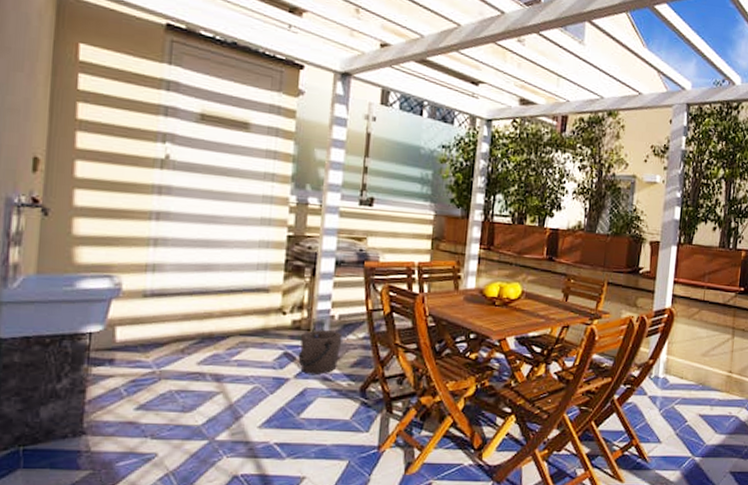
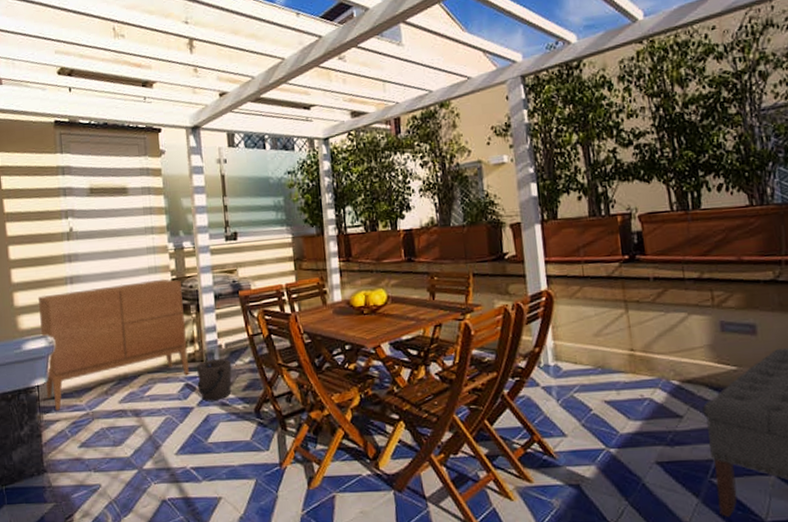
sideboard: none [100,228,298,364] -> present [37,279,190,410]

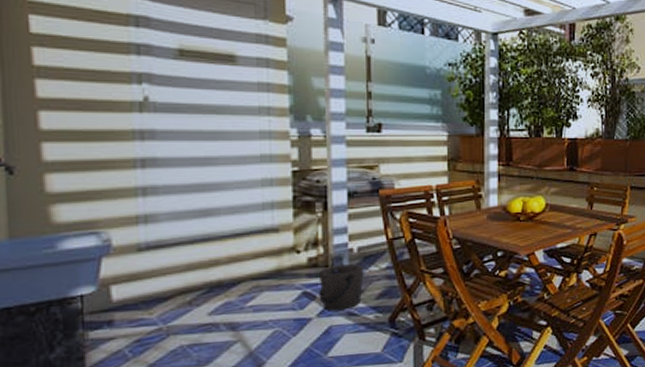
sideboard: present [37,279,190,410] -> none [86,170,310,326]

